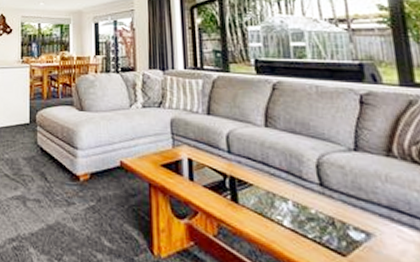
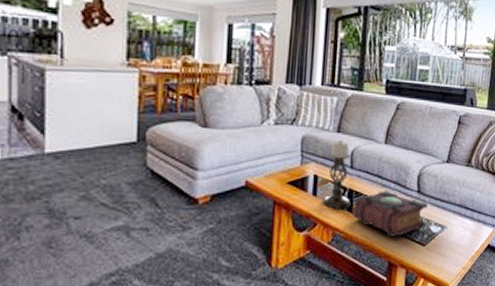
candle holder: none [200,123,235,198] -> present [322,140,352,209]
book: none [237,180,341,239] -> present [352,190,428,237]

